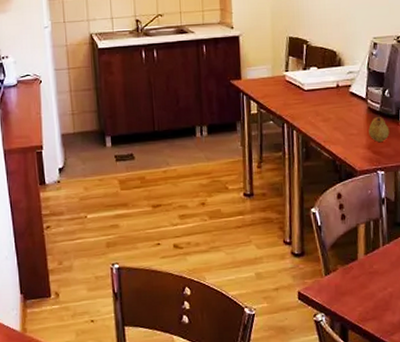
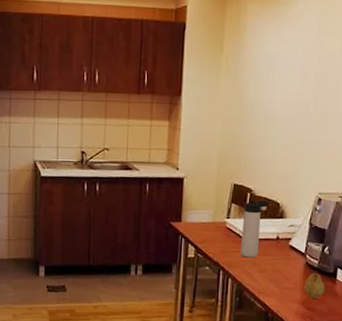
thermos bottle: none [301,50,327,109] -> present [240,200,270,258]

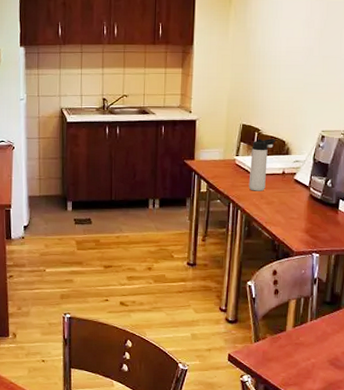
fruit: present [304,271,325,298] -> none [308,202,328,227]

